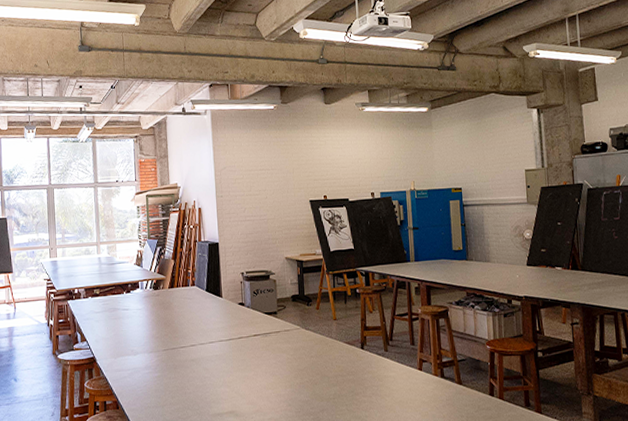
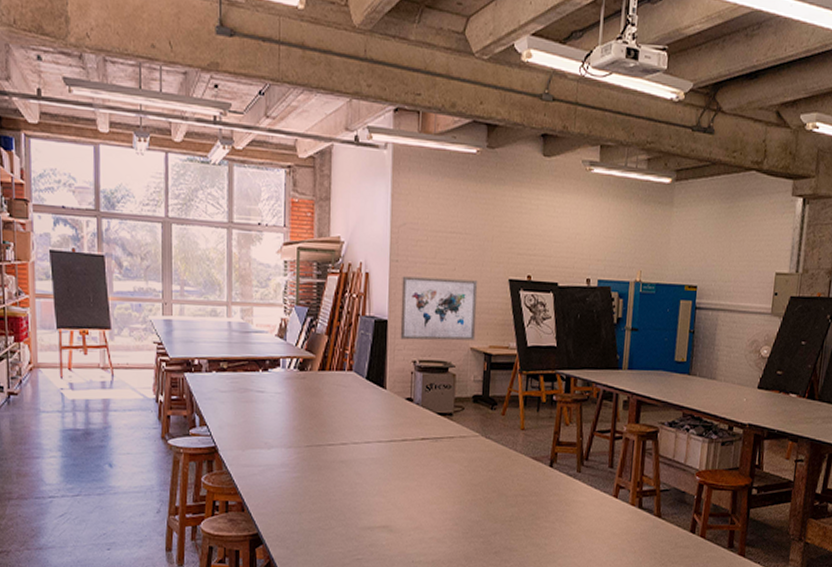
wall art: none [226,204,288,257] -> present [400,276,478,341]

